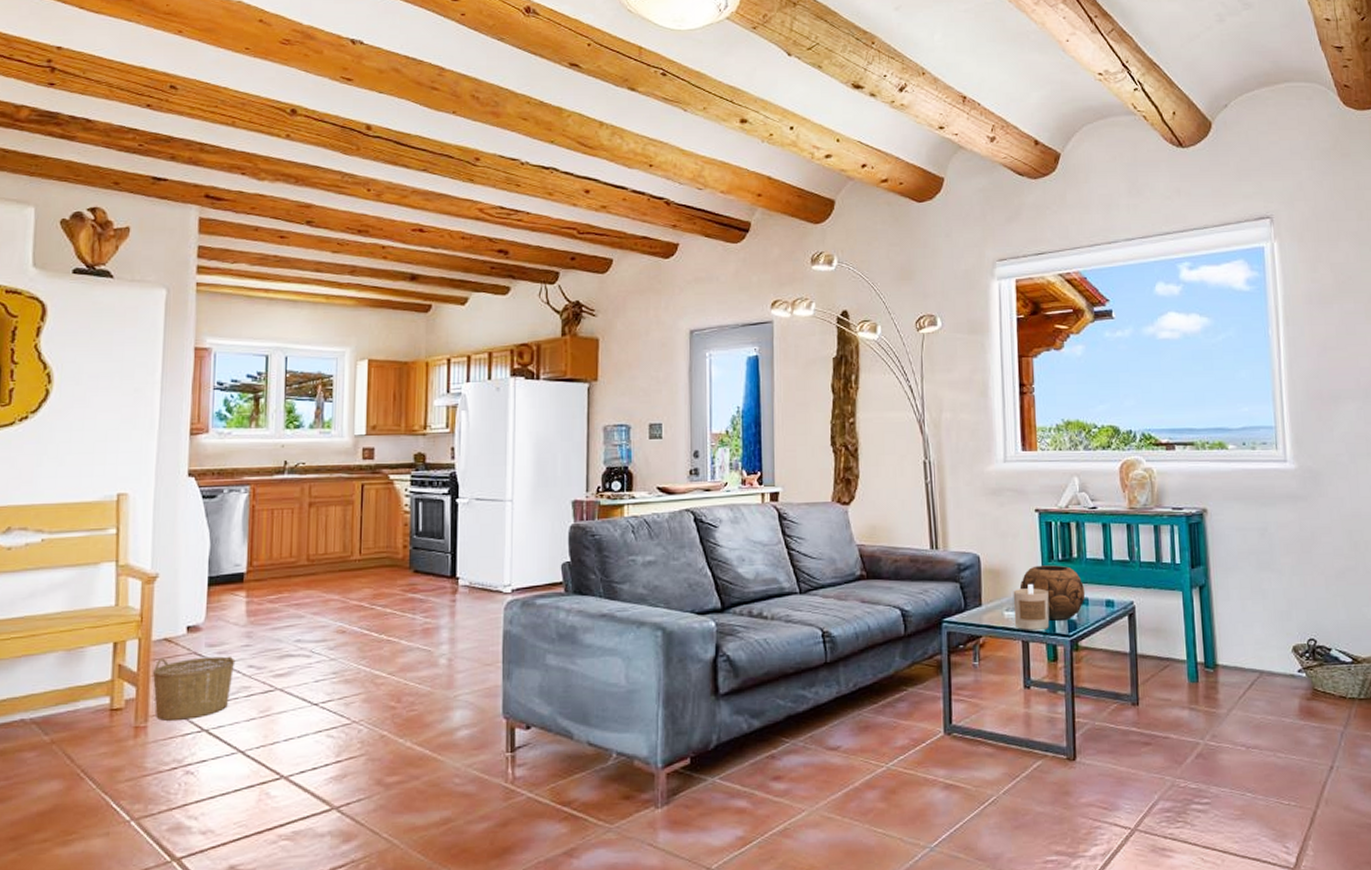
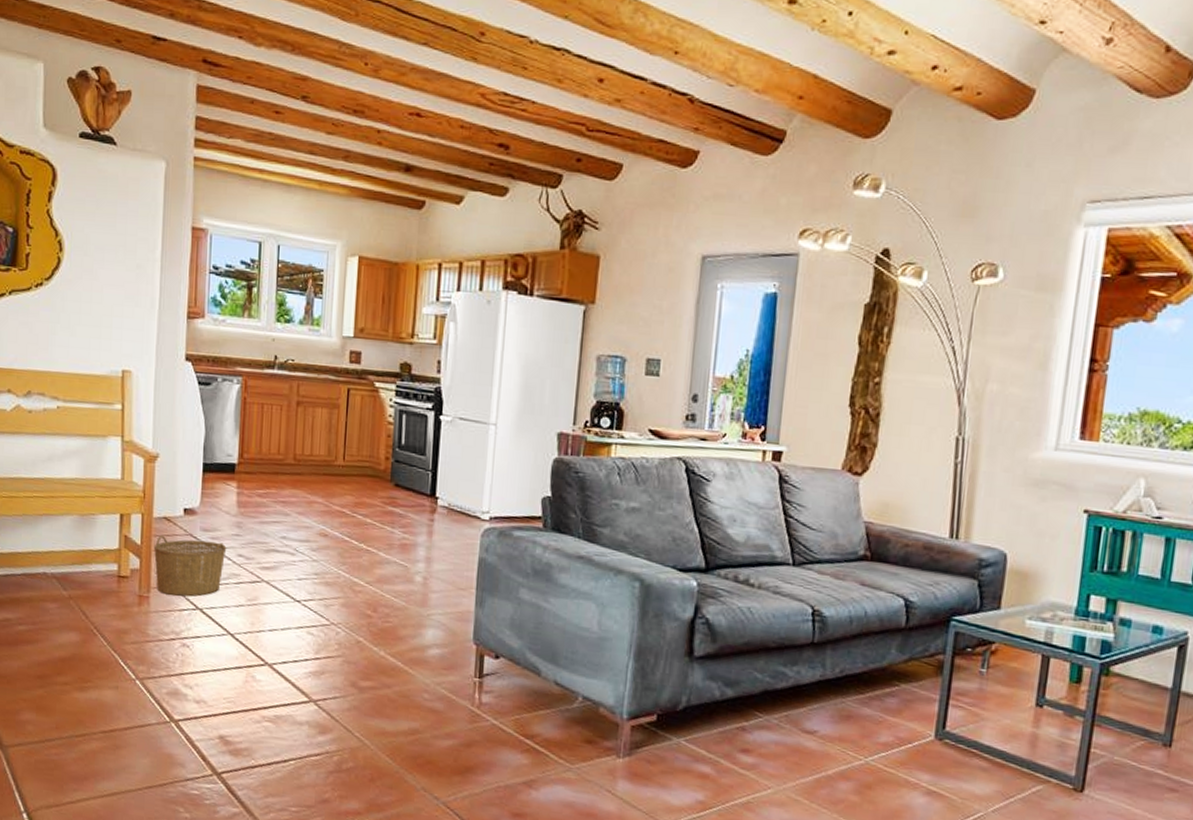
candle: present [1013,584,1050,631] -> none [1037,594,1084,648]
decorative bowl: present [1019,565,1086,622] -> none [1049,574,1130,641]

